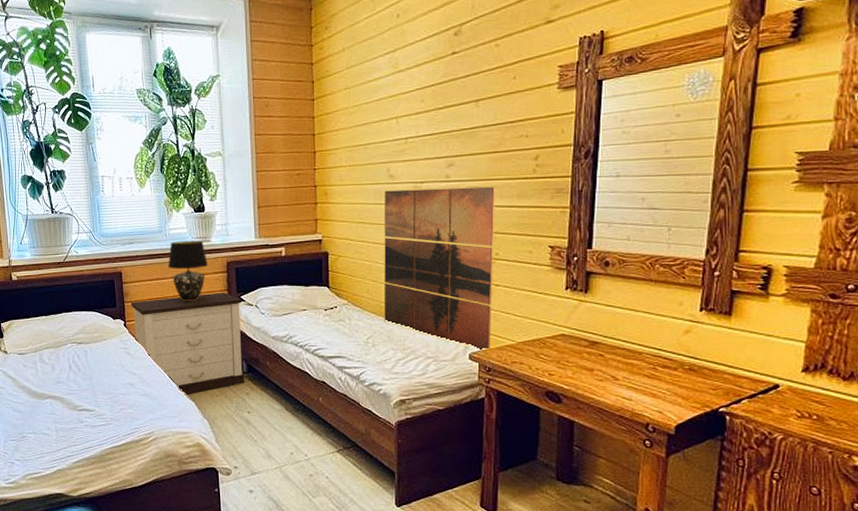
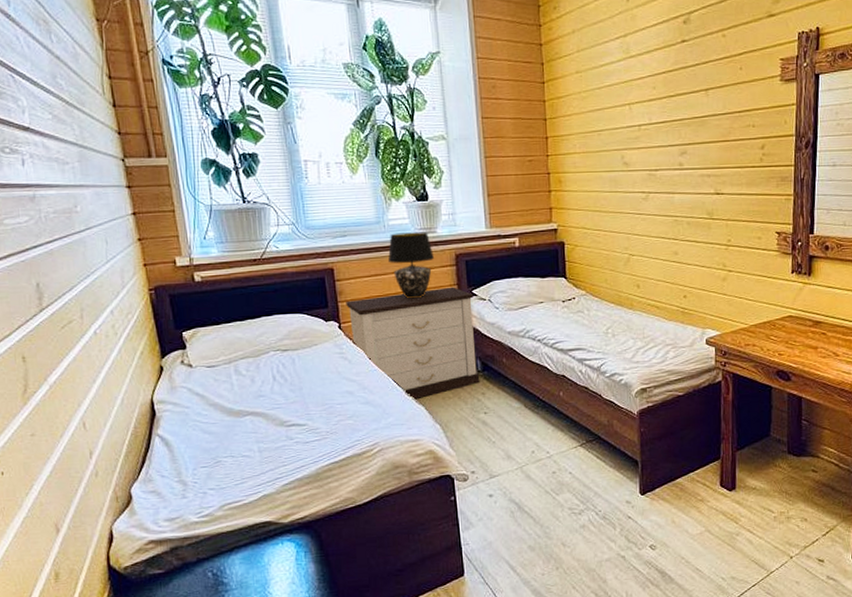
wall art: present [383,187,495,349] -> none [619,175,727,334]

